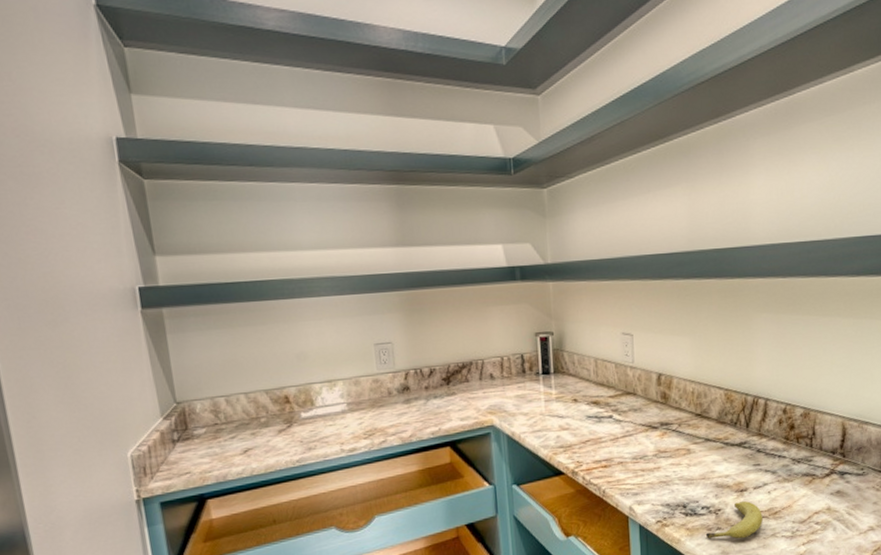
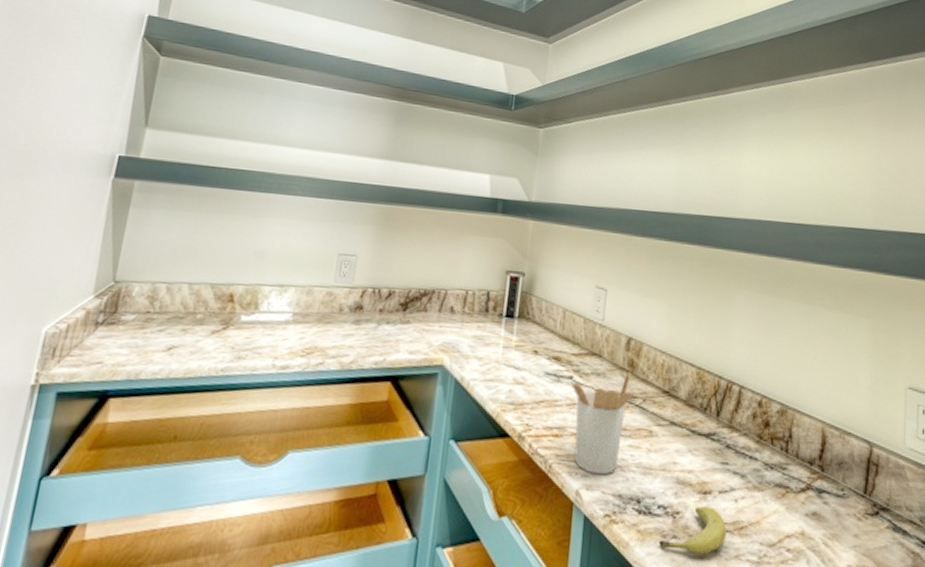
utensil holder: none [611,403,670,492] -> present [570,372,634,475]

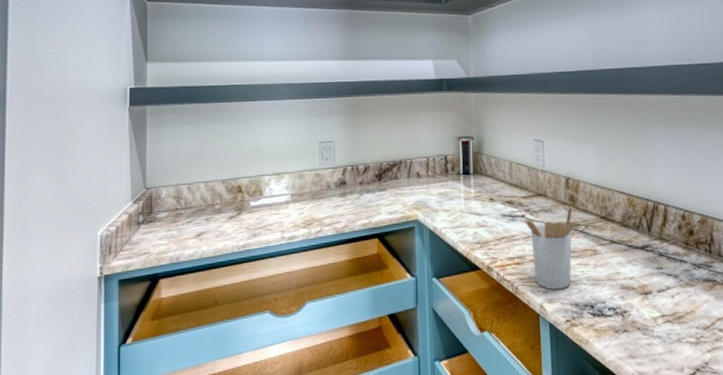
fruit: present [658,506,726,555] -> none [612,304,668,343]

